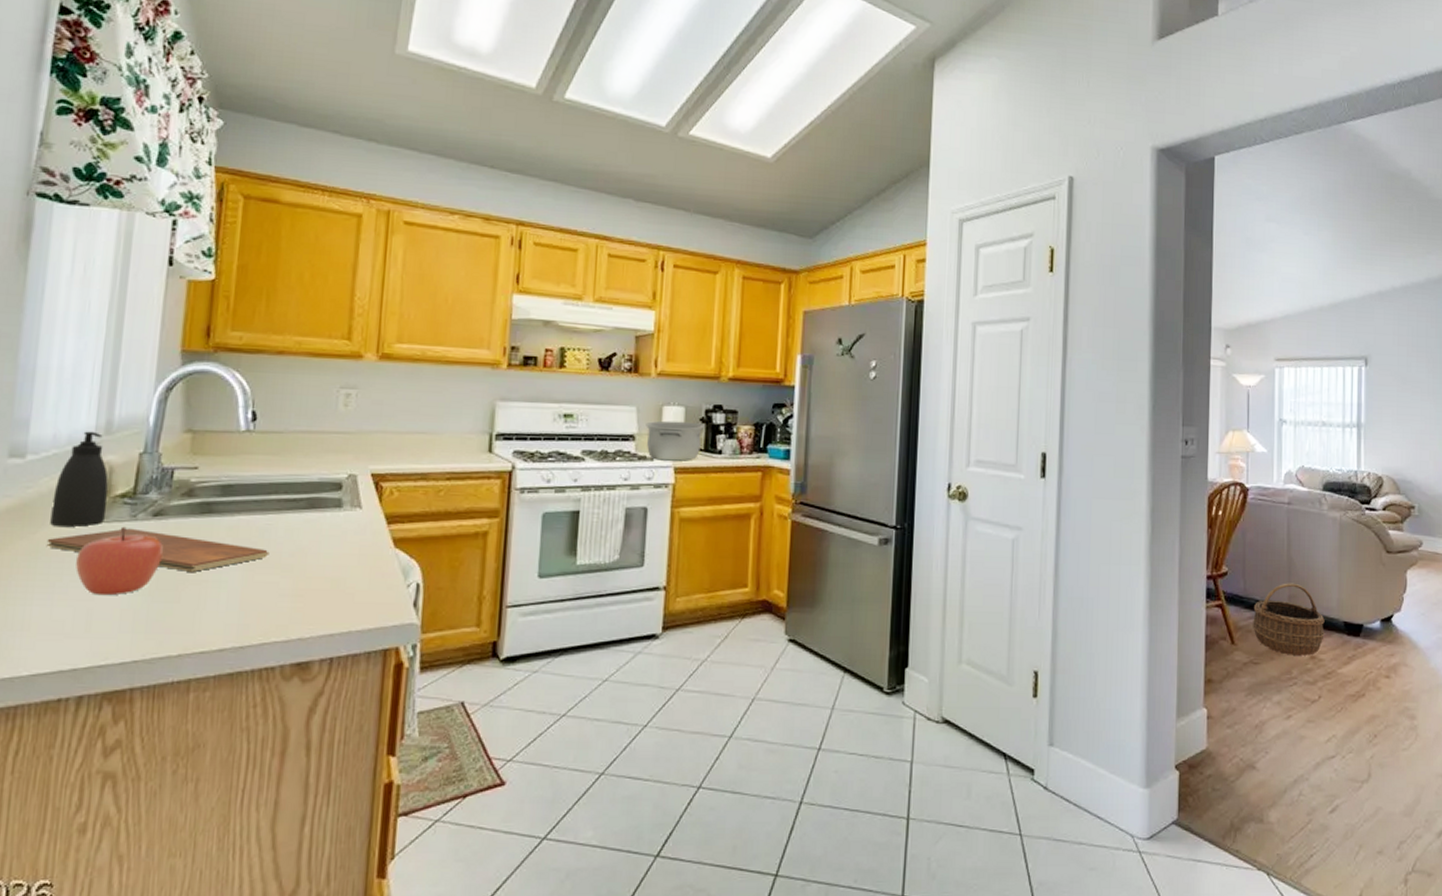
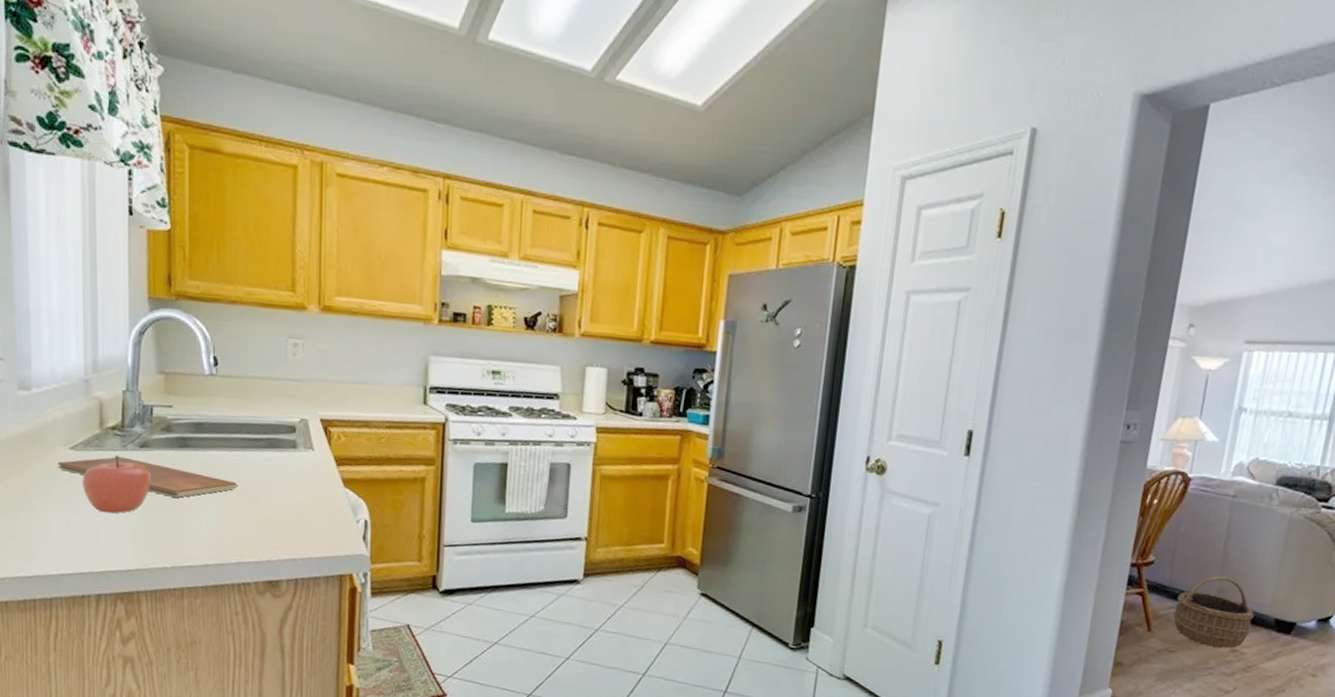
soap dispenser: present [50,431,109,528] -> none [57,369,102,453]
cooking pot: present [646,420,705,461] -> none [569,381,626,422]

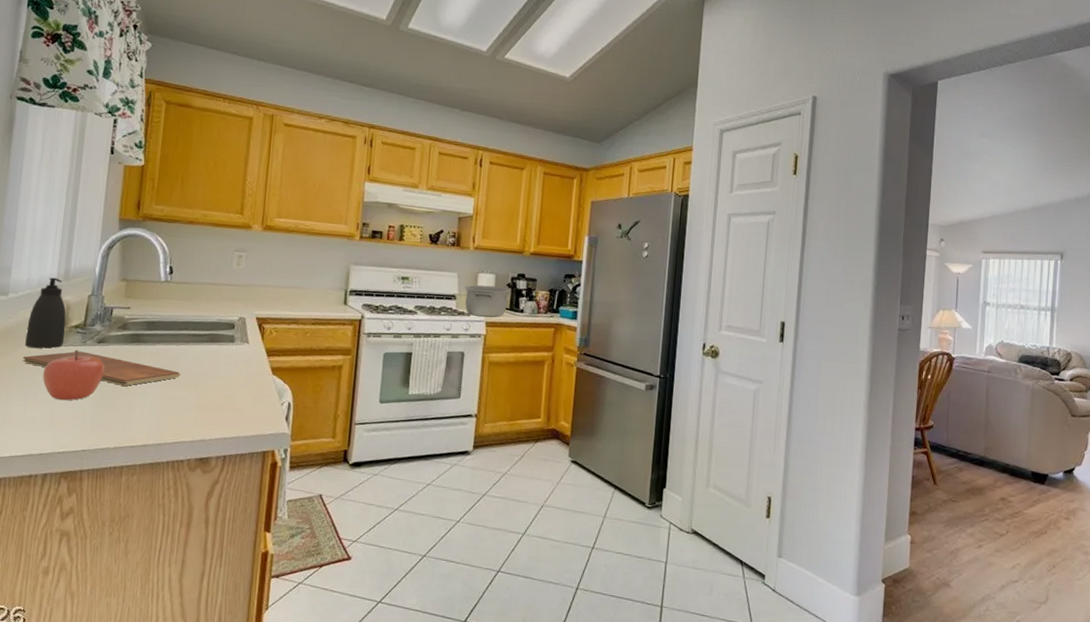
soap dispenser: none [57,369,102,453] -> present [25,277,66,349]
cooking pot: none [569,381,626,422] -> present [464,284,511,317]
wicker basket: present [1173,576,1254,649] -> none [953,437,1015,498]

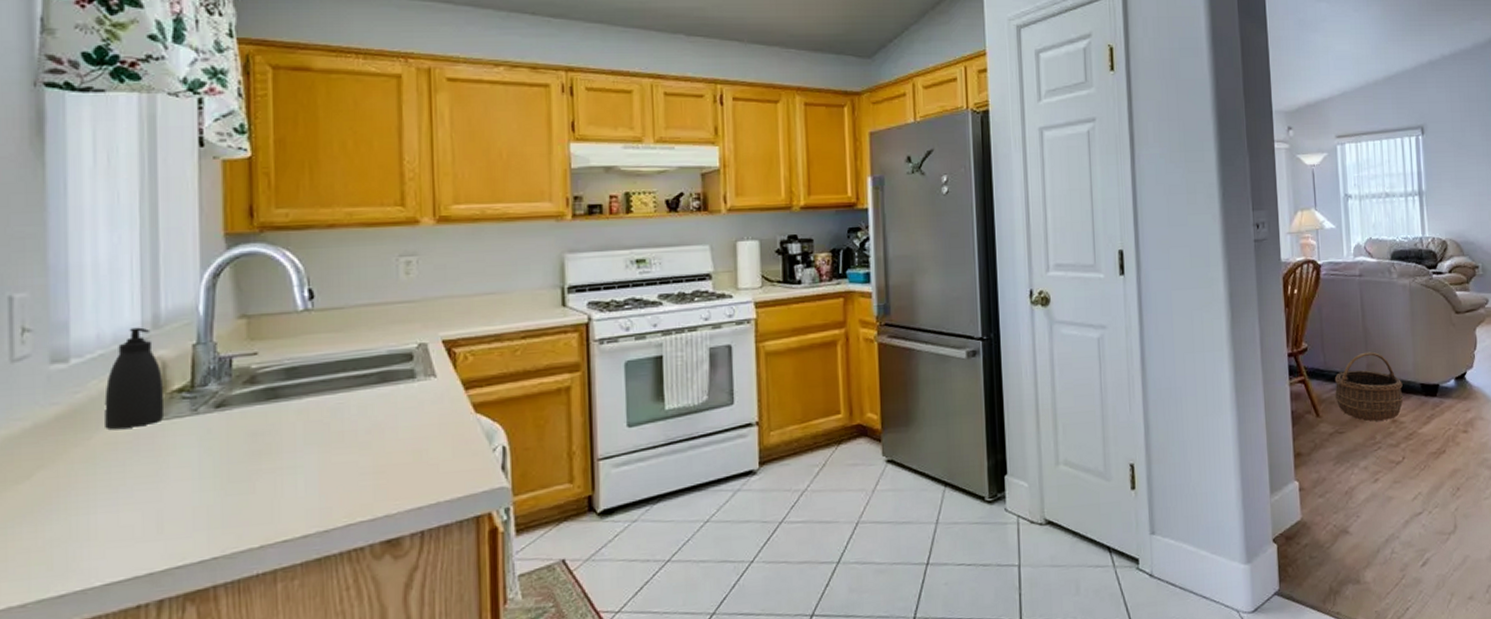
chopping board: present [22,351,181,386] -> none [103,422,344,461]
fruit: present [42,349,105,401] -> none [139,422,232,496]
cooking pot: present [464,284,511,317] -> none [721,254,781,297]
wicker basket: none [953,437,1015,498] -> present [1334,351,1403,421]

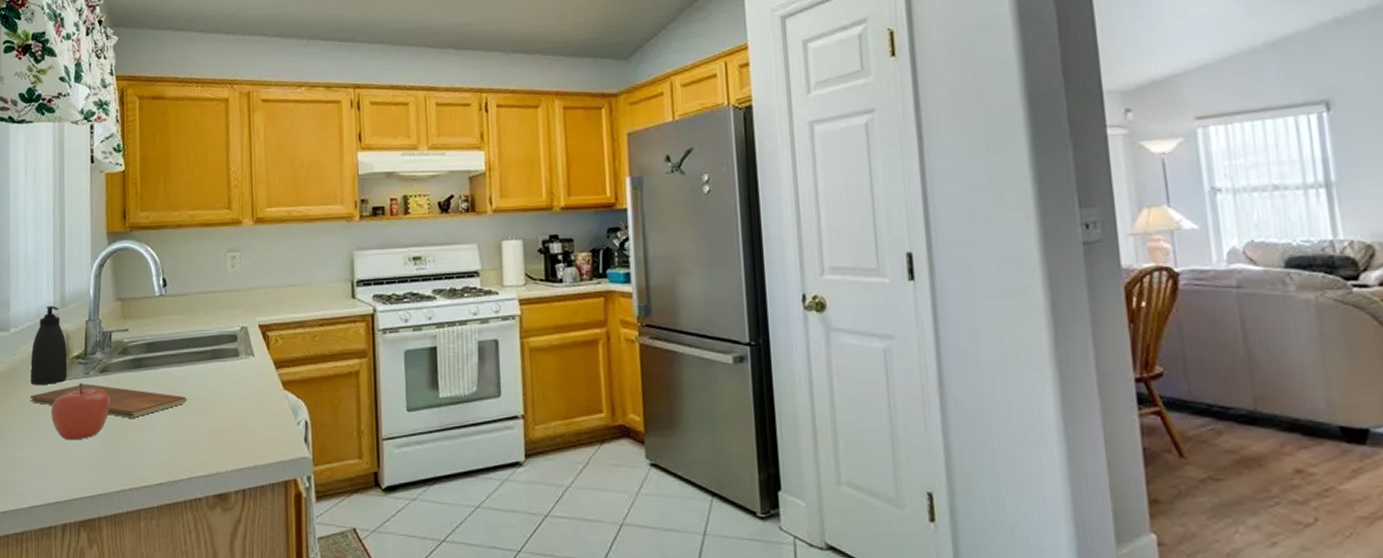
chopping board: none [103,422,344,461] -> present [30,384,188,418]
fruit: none [139,422,232,496] -> present [51,382,111,441]
wicker basket: present [1334,351,1403,421] -> none [1204,382,1312,469]

